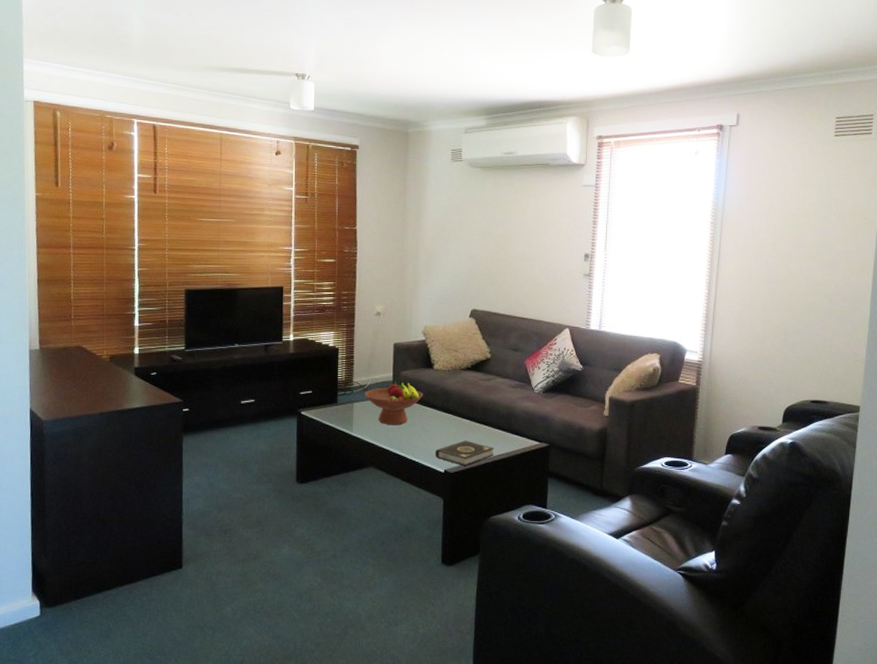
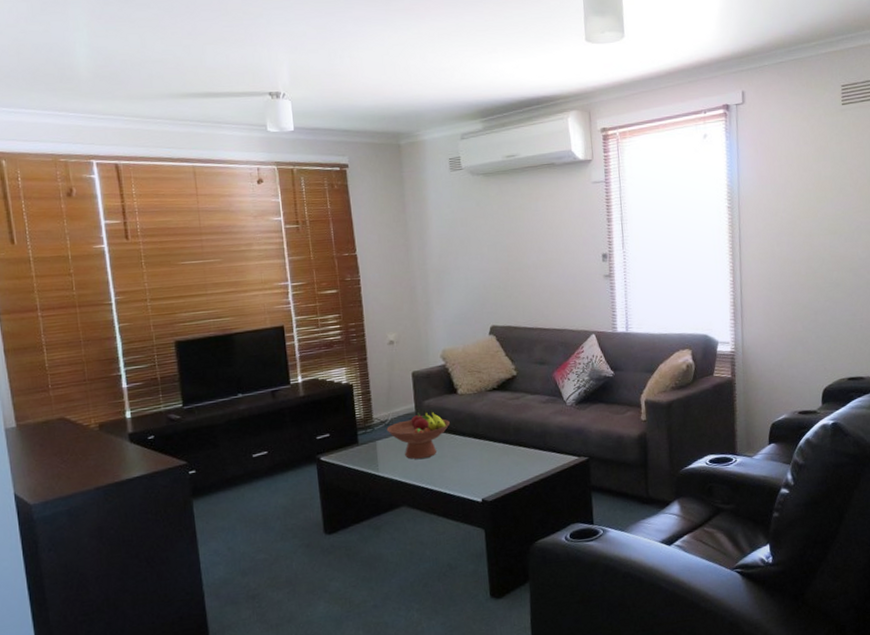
book: present [435,440,494,466] -> none [470,465,532,492]

